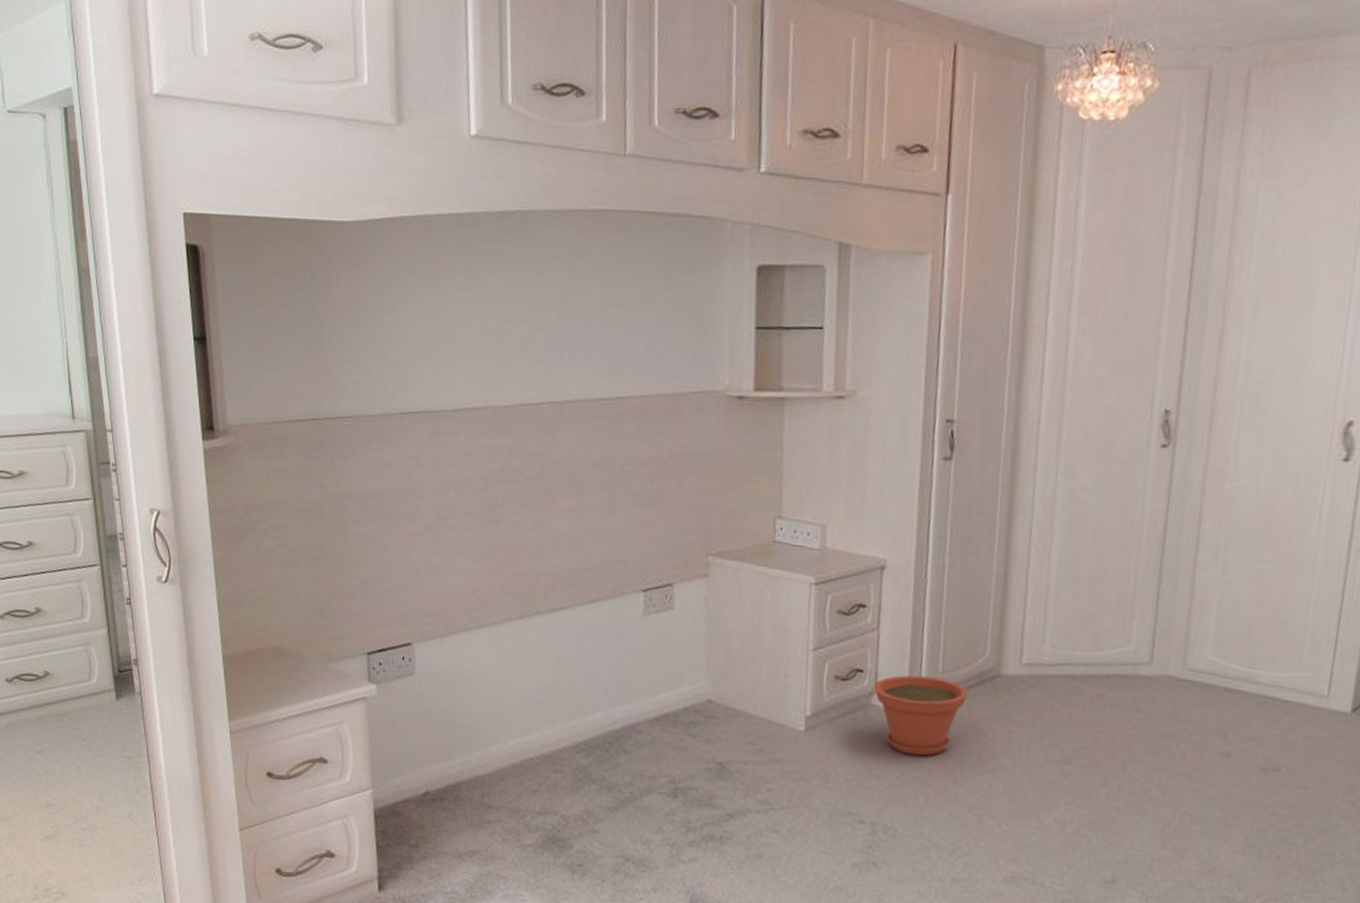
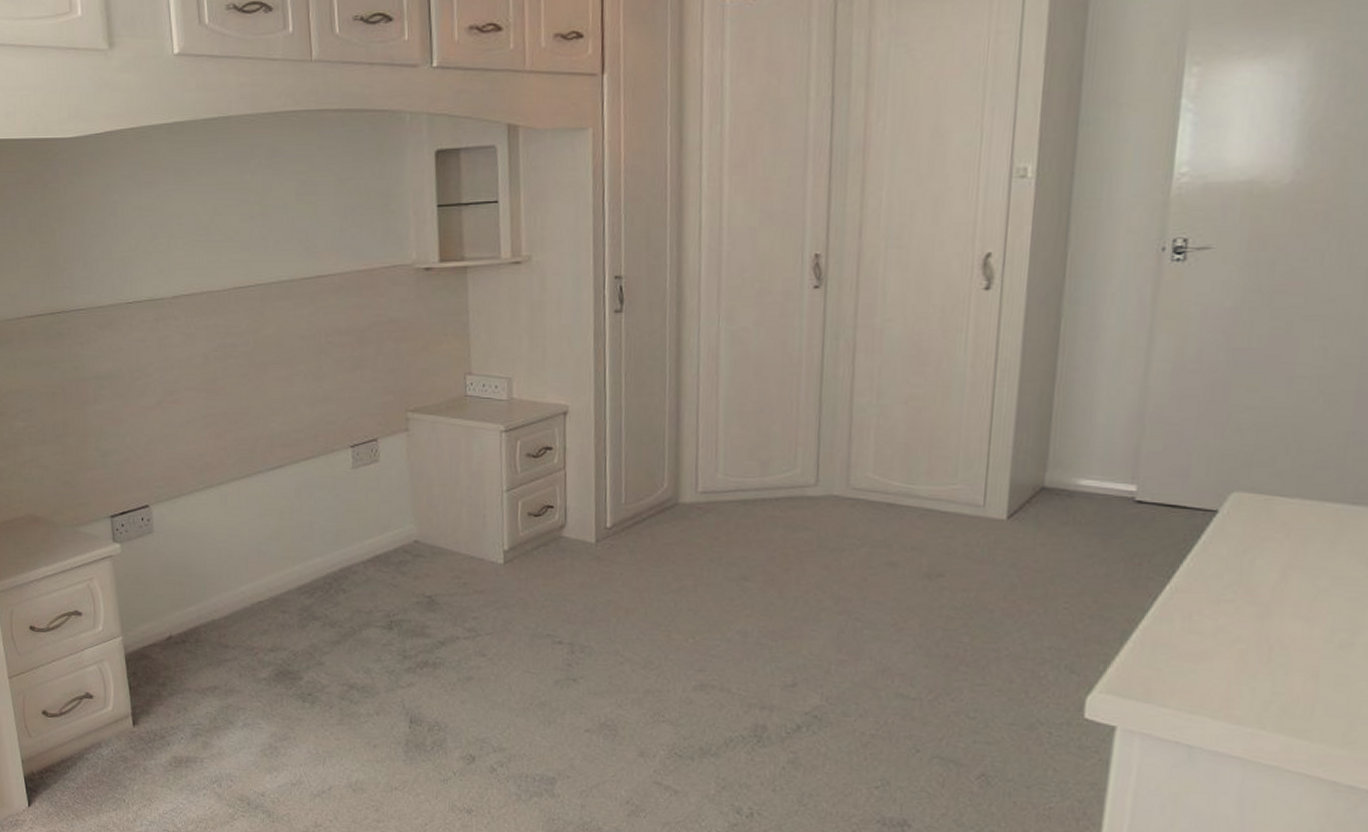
plant pot: present [873,675,968,757] -> none [563,508,650,581]

